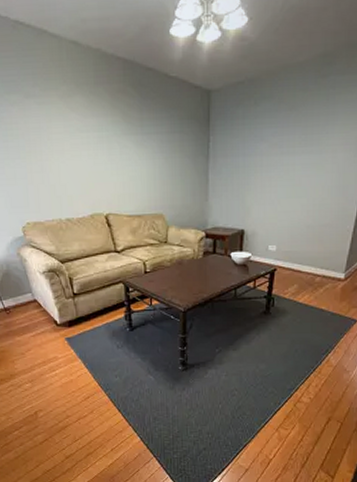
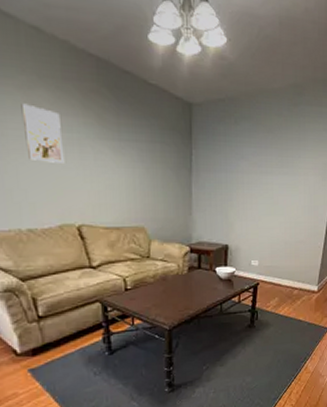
wall art: none [62,110,96,160] -> present [21,103,65,163]

